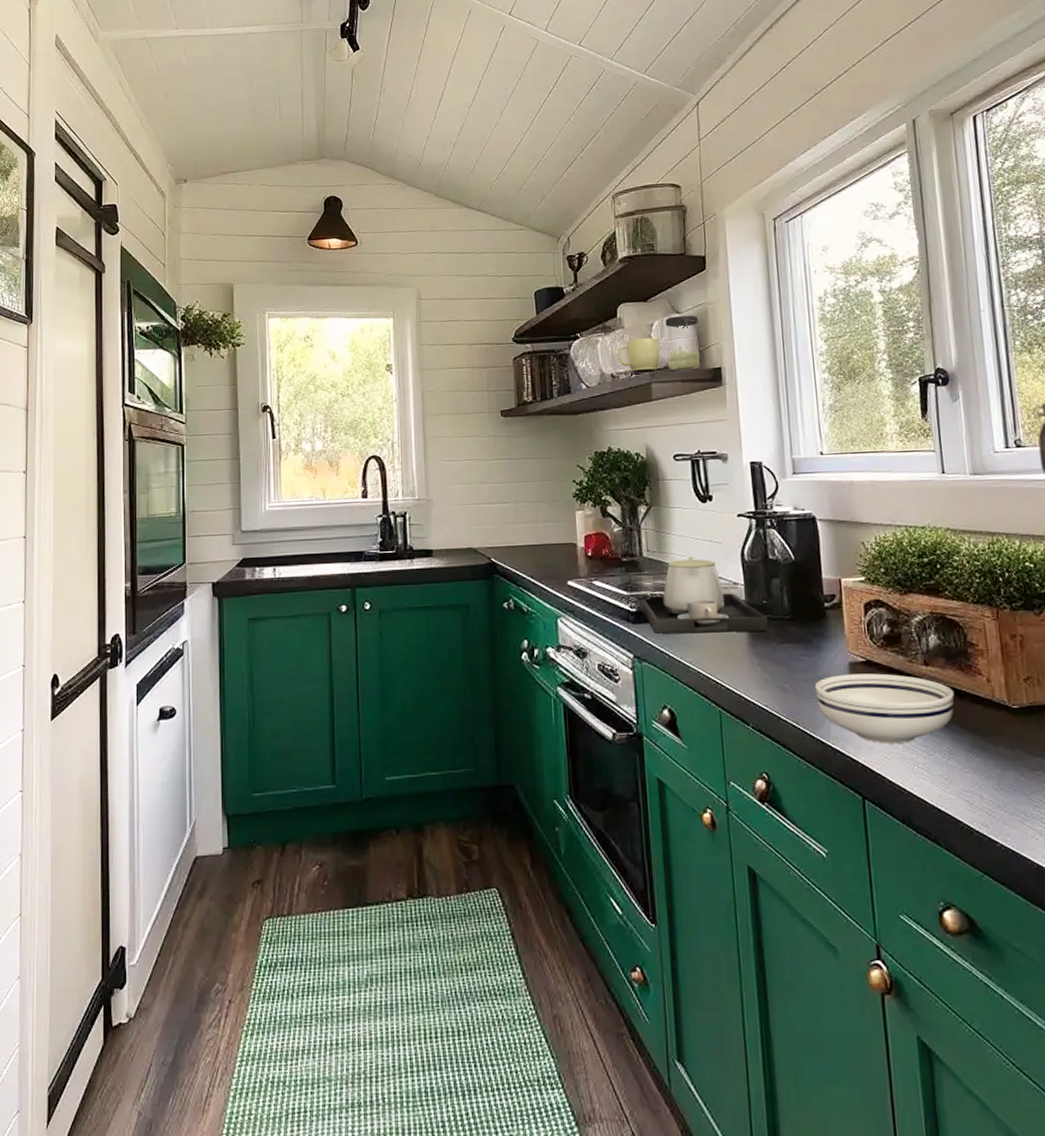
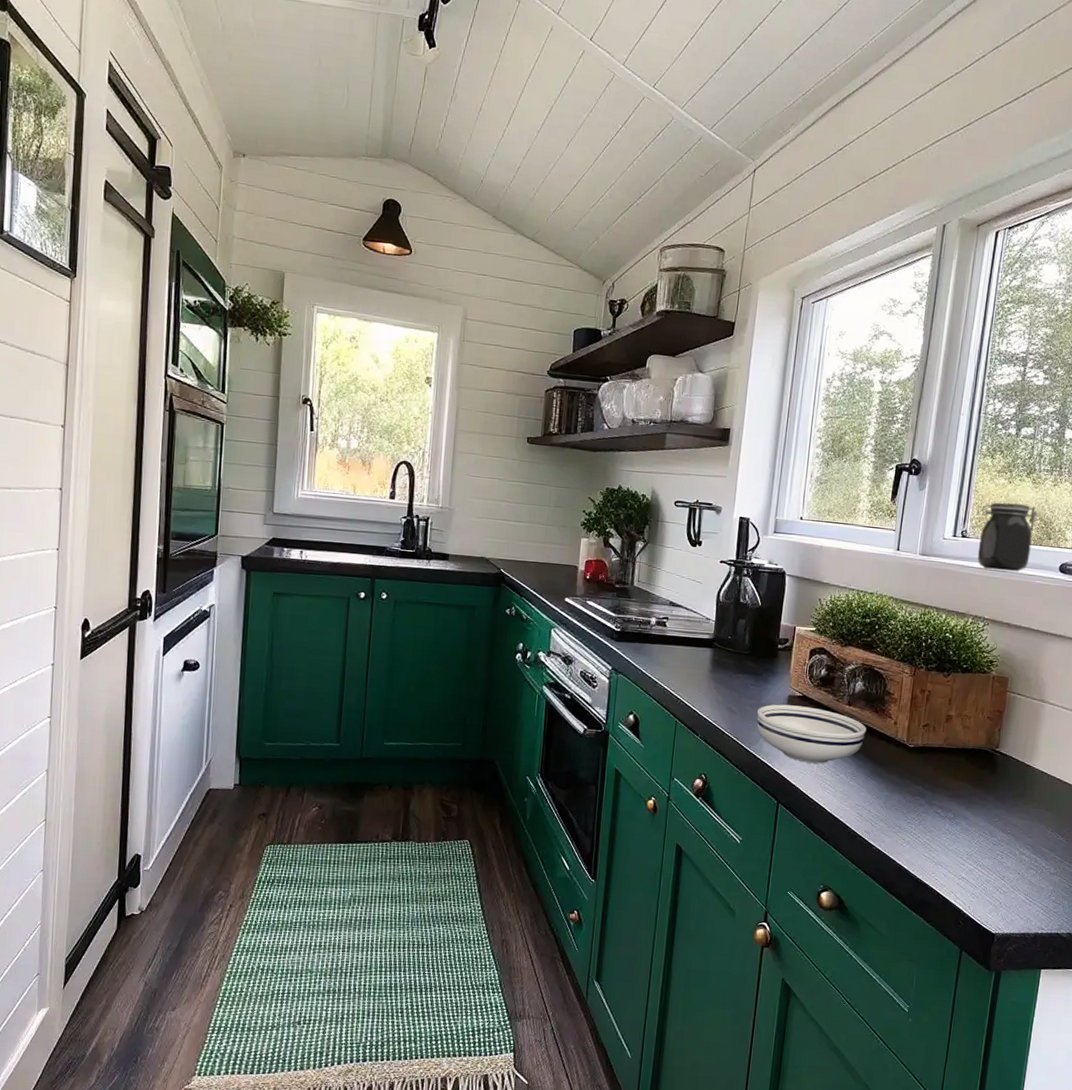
mug: present [617,338,661,374] -> none [640,390,681,424]
teapot: present [638,556,769,634] -> none [623,591,729,661]
jar: present [665,315,700,371] -> none [684,374,718,427]

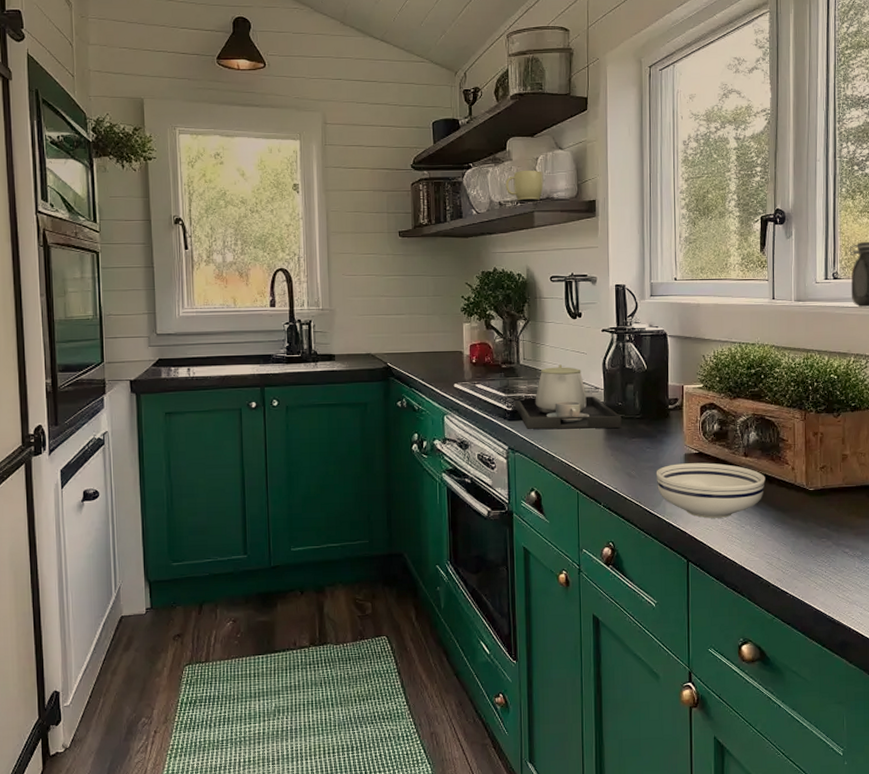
teapot: none [623,591,729,661] -> present [514,364,622,429]
mug: none [640,390,681,424] -> present [505,171,544,202]

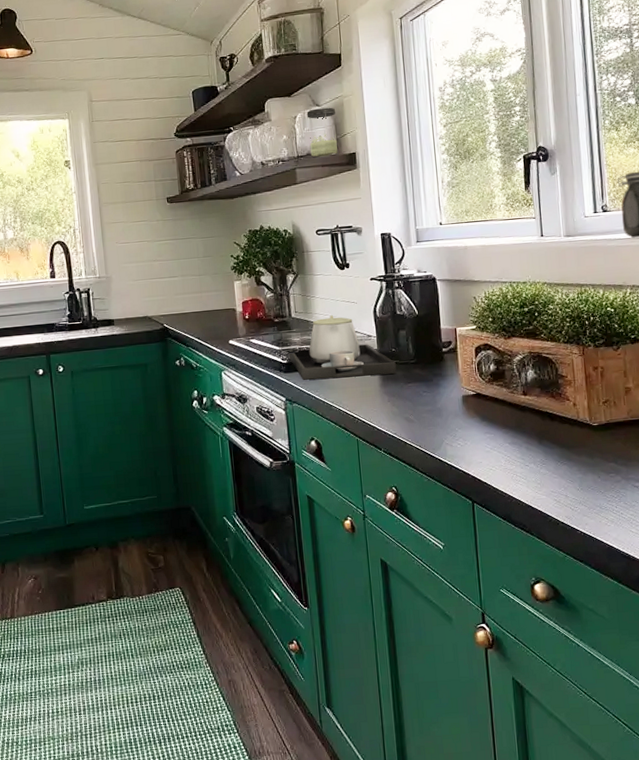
mug: present [505,171,544,202] -> none [266,128,304,161]
jar: none [549,151,578,202] -> present [306,107,338,158]
bowl: present [656,462,765,519] -> none [434,403,547,459]

